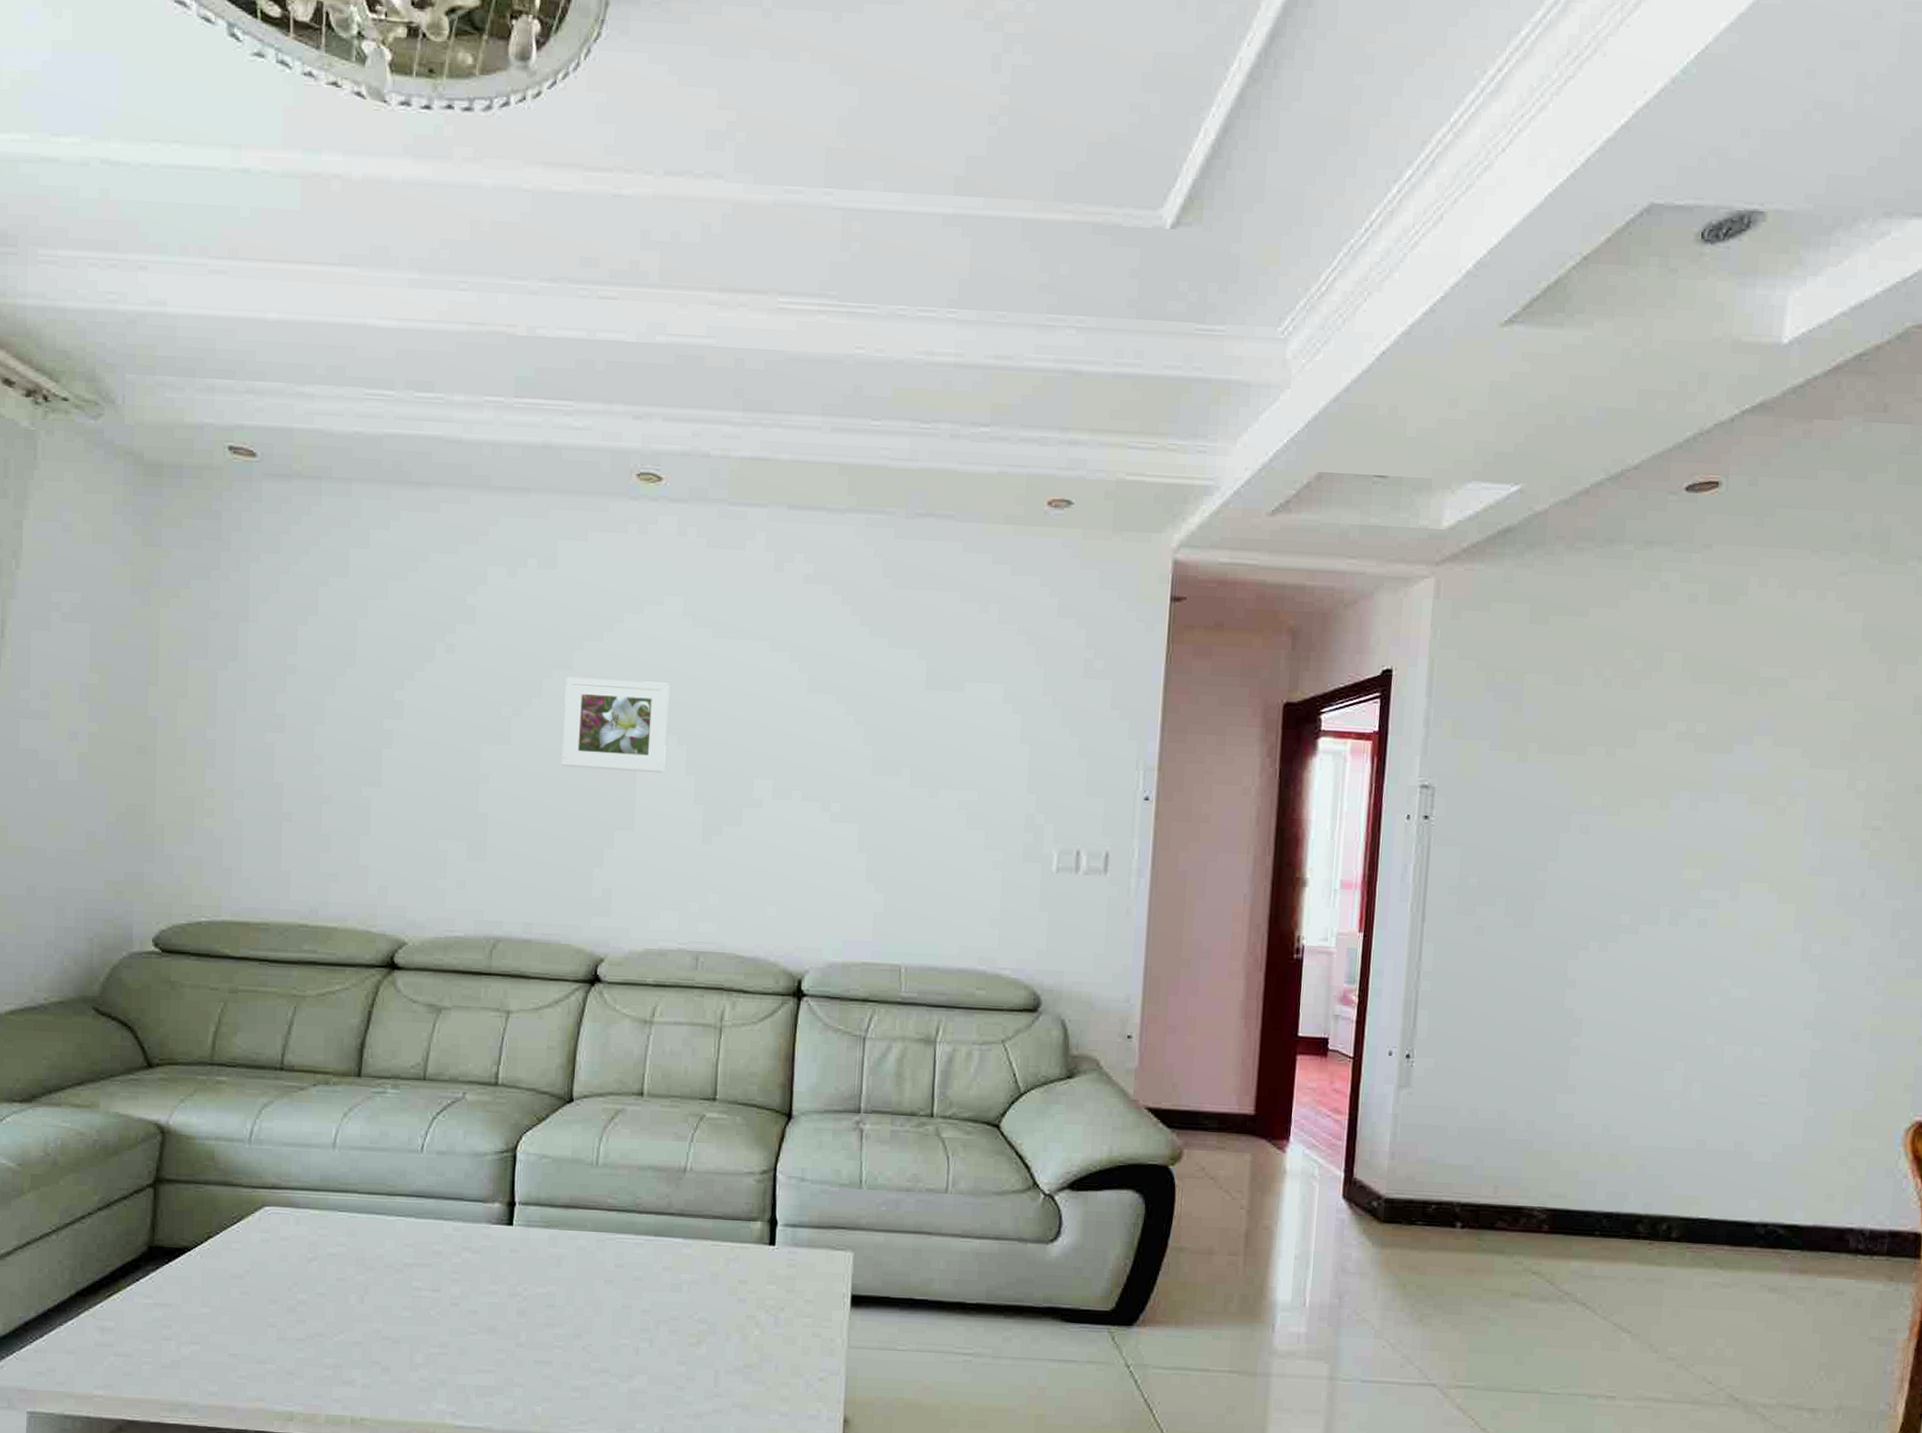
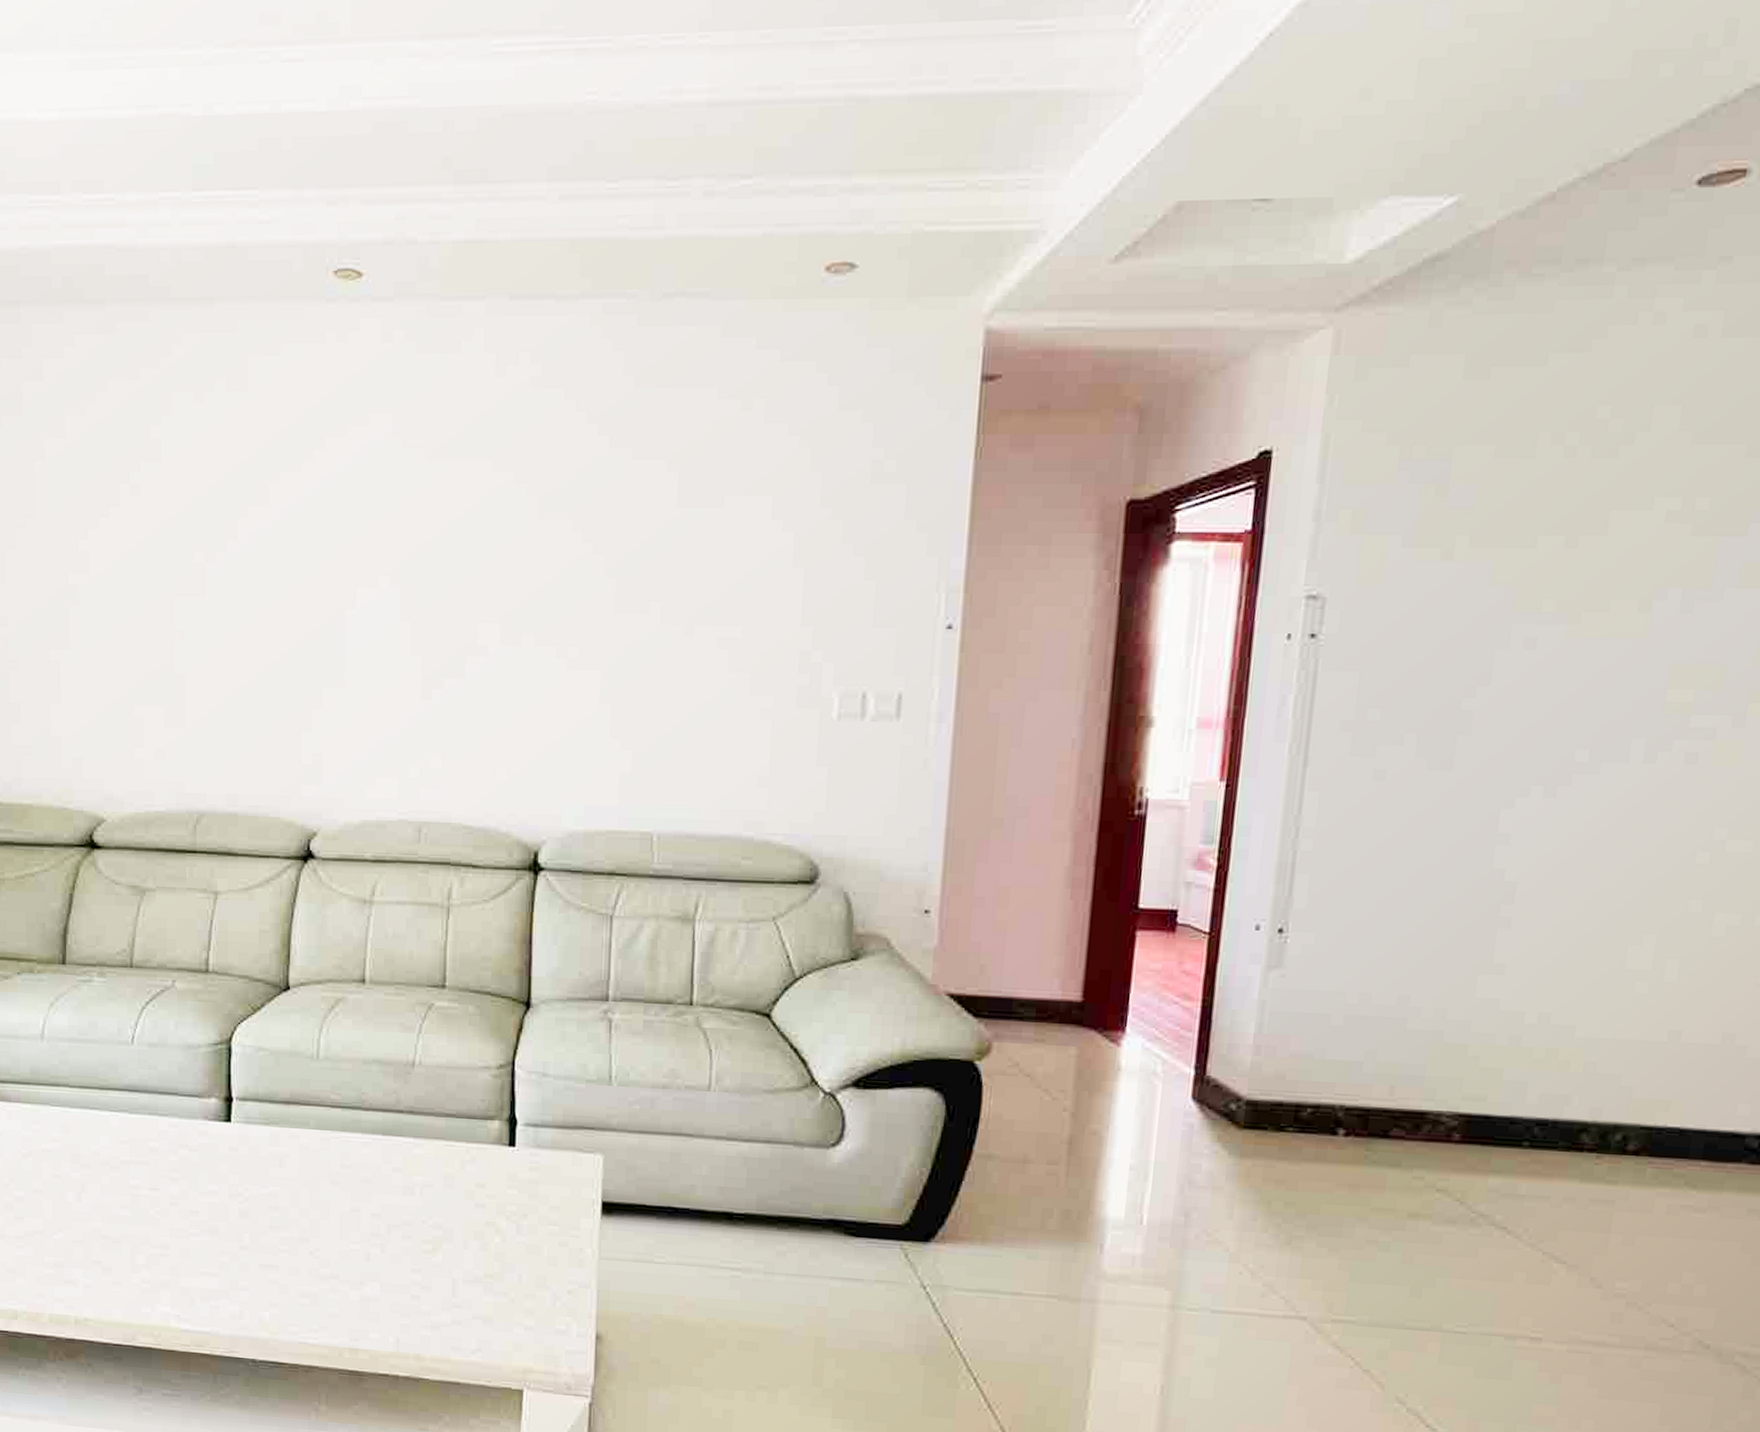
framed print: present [561,676,670,773] -> none [261,514,379,620]

